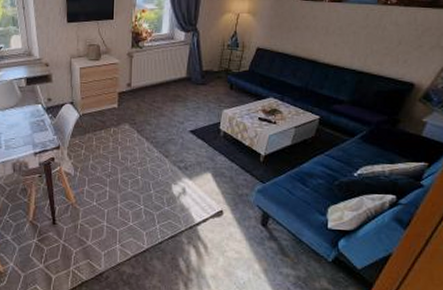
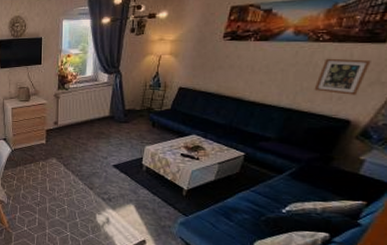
picture frame: none [383,21,432,59] -> present [314,58,371,95]

